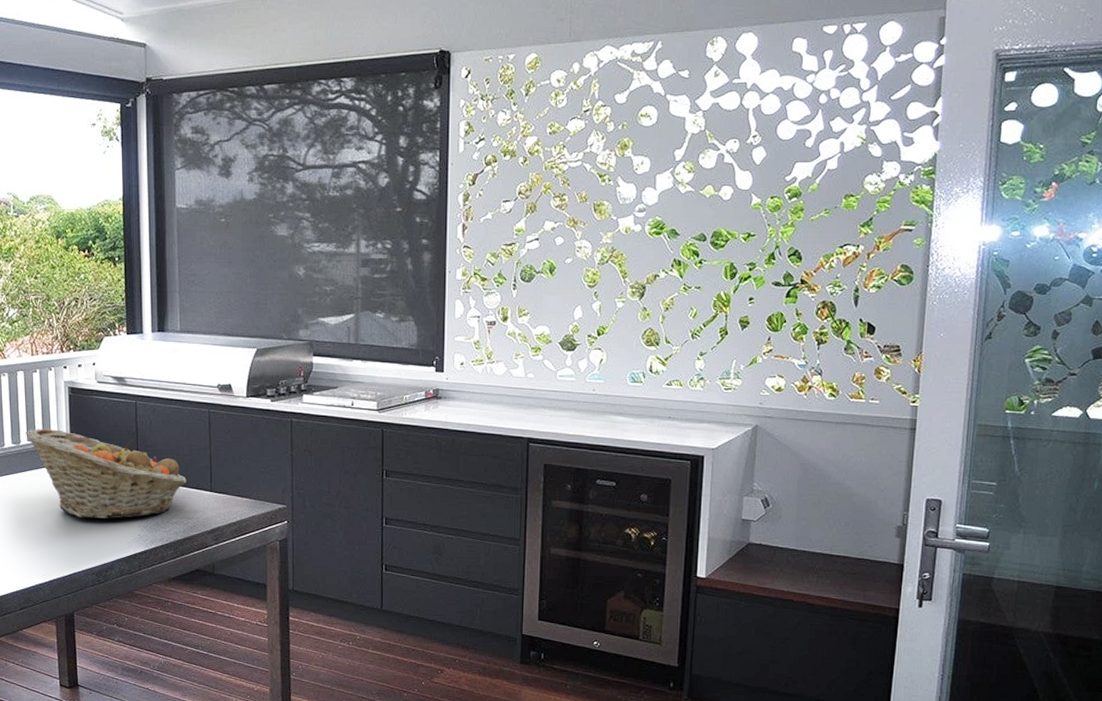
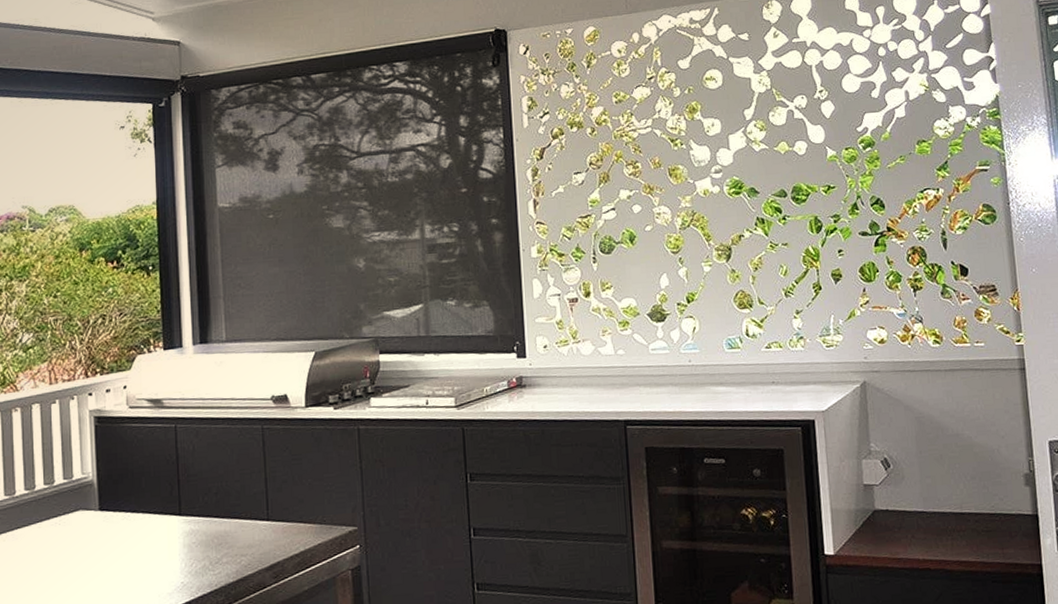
fruit basket: present [26,428,187,519] -> none [42,467,238,571]

